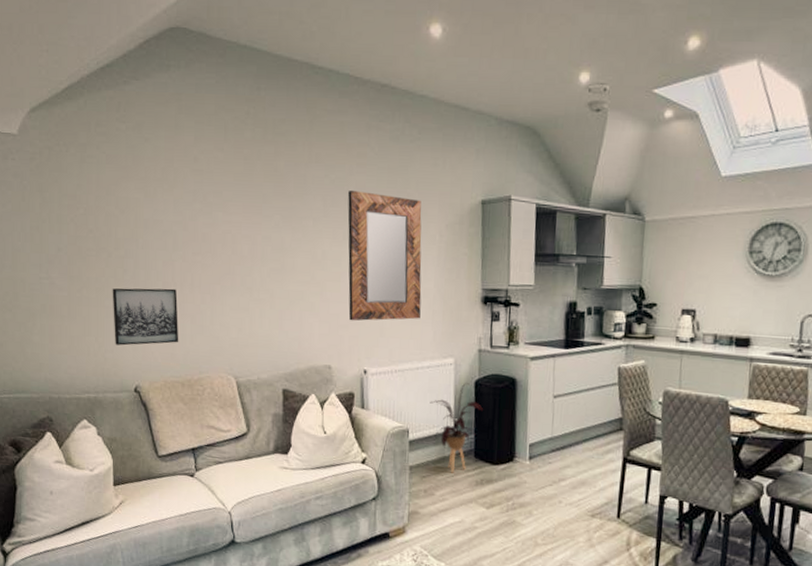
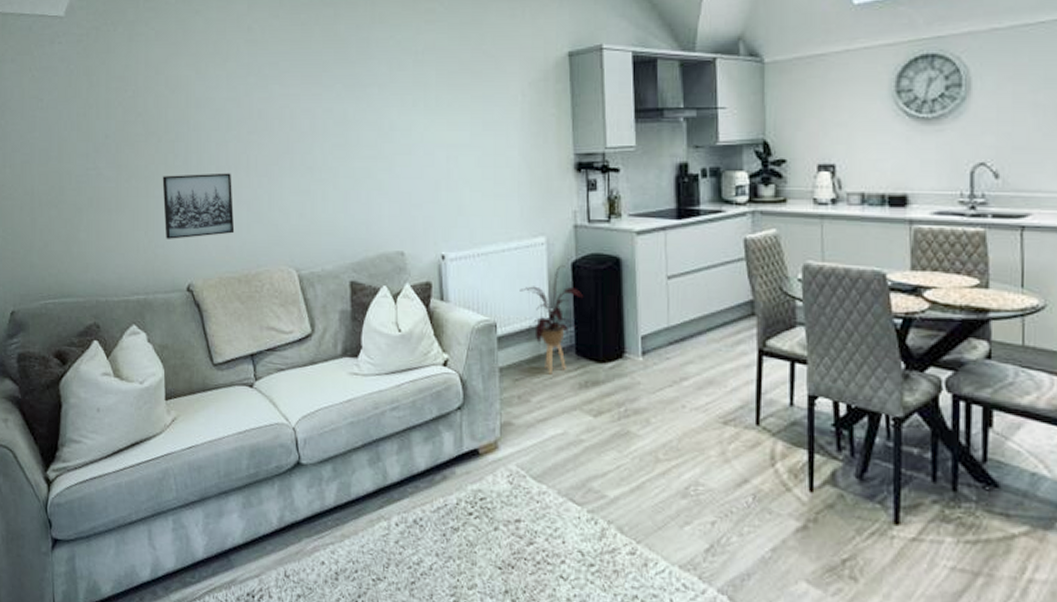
home mirror: present [347,190,422,321] -> none [416,50,504,199]

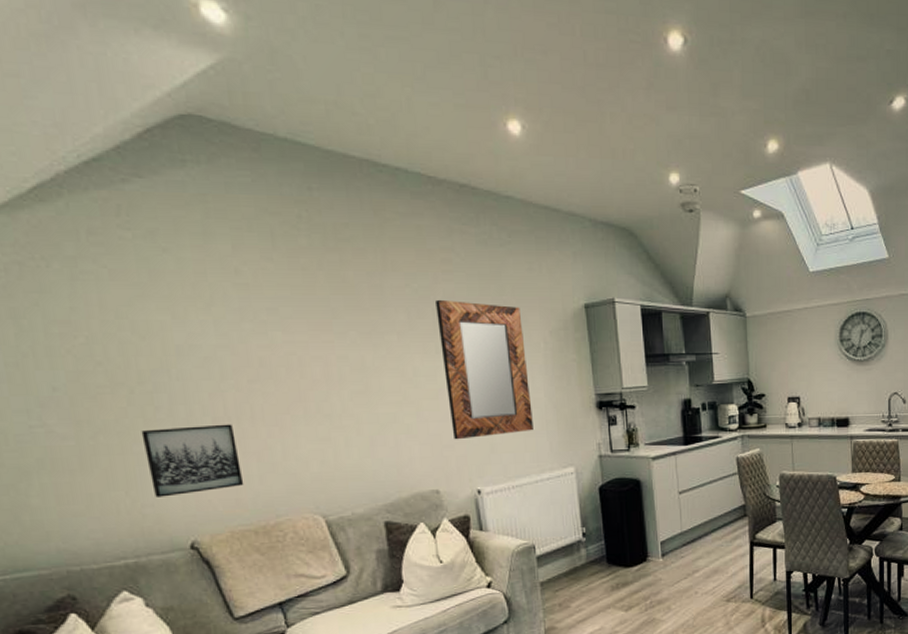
home mirror: none [416,50,504,199] -> present [436,299,533,440]
house plant: present [520,265,583,375] -> none [554,490,610,582]

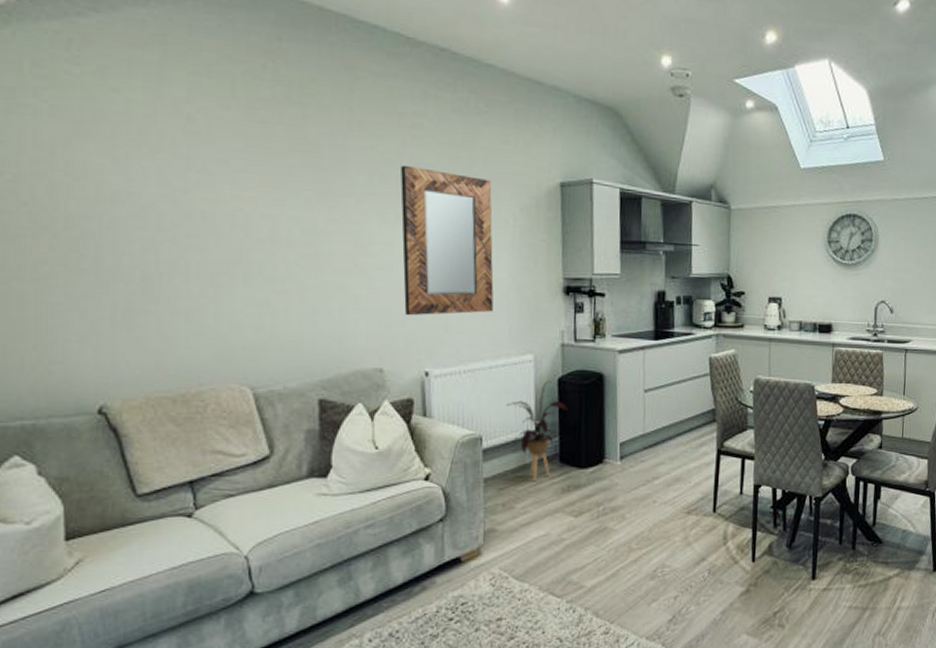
wall art: present [141,424,244,497] -> none [60,279,168,354]
house plant: none [554,490,610,582] -> present [506,381,568,482]

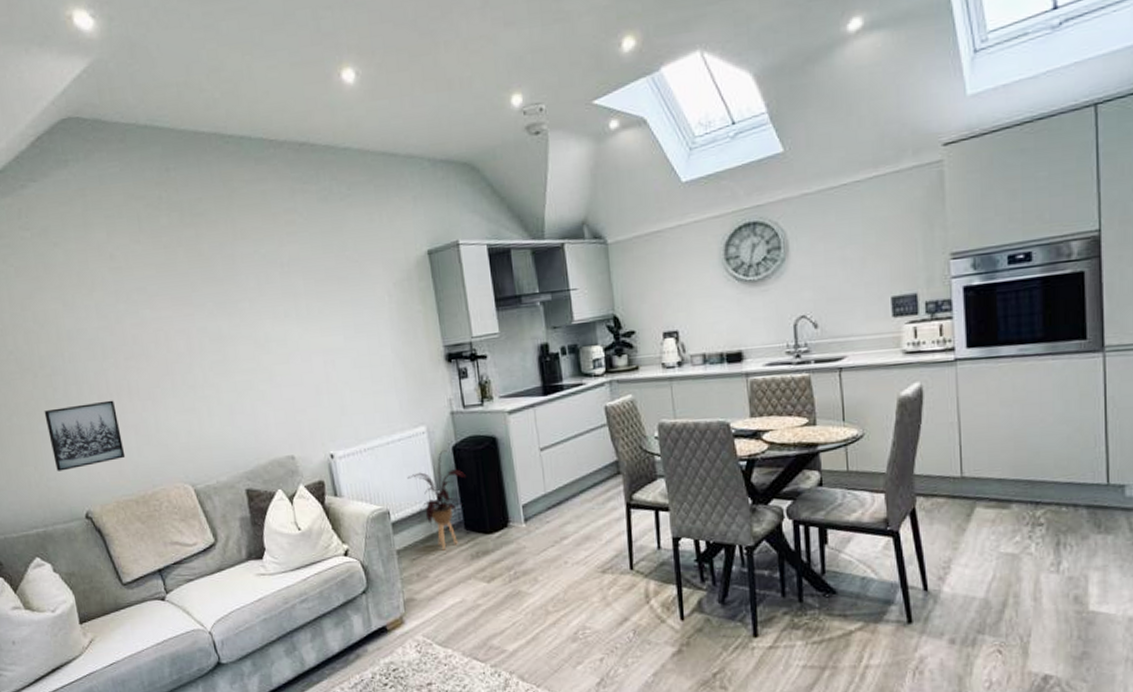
wall art: none [60,279,168,354] -> present [44,400,126,471]
home mirror: present [400,165,494,316] -> none [282,261,382,404]

